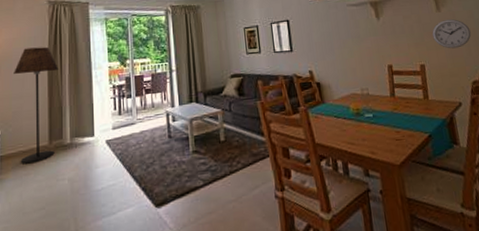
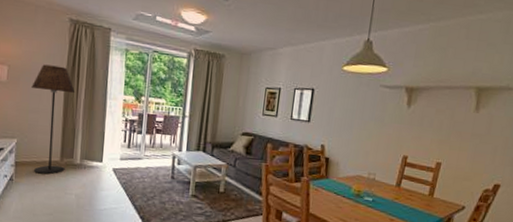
wall clock: present [432,19,471,49] -> none [460,122,504,154]

